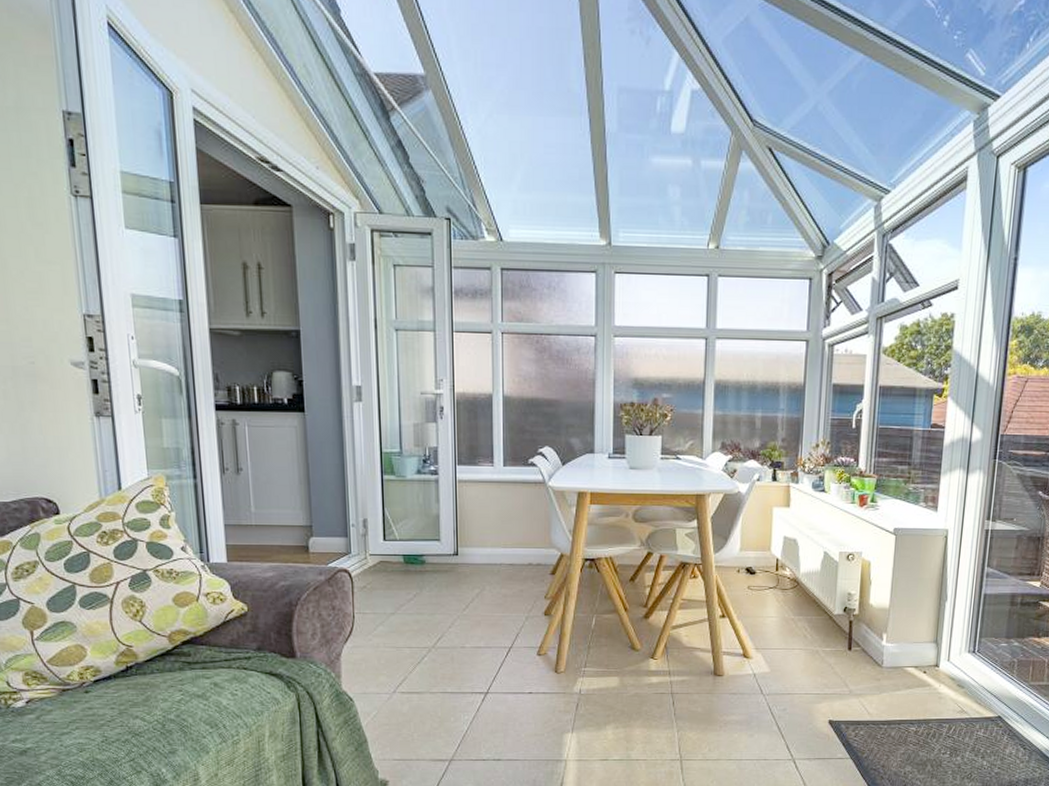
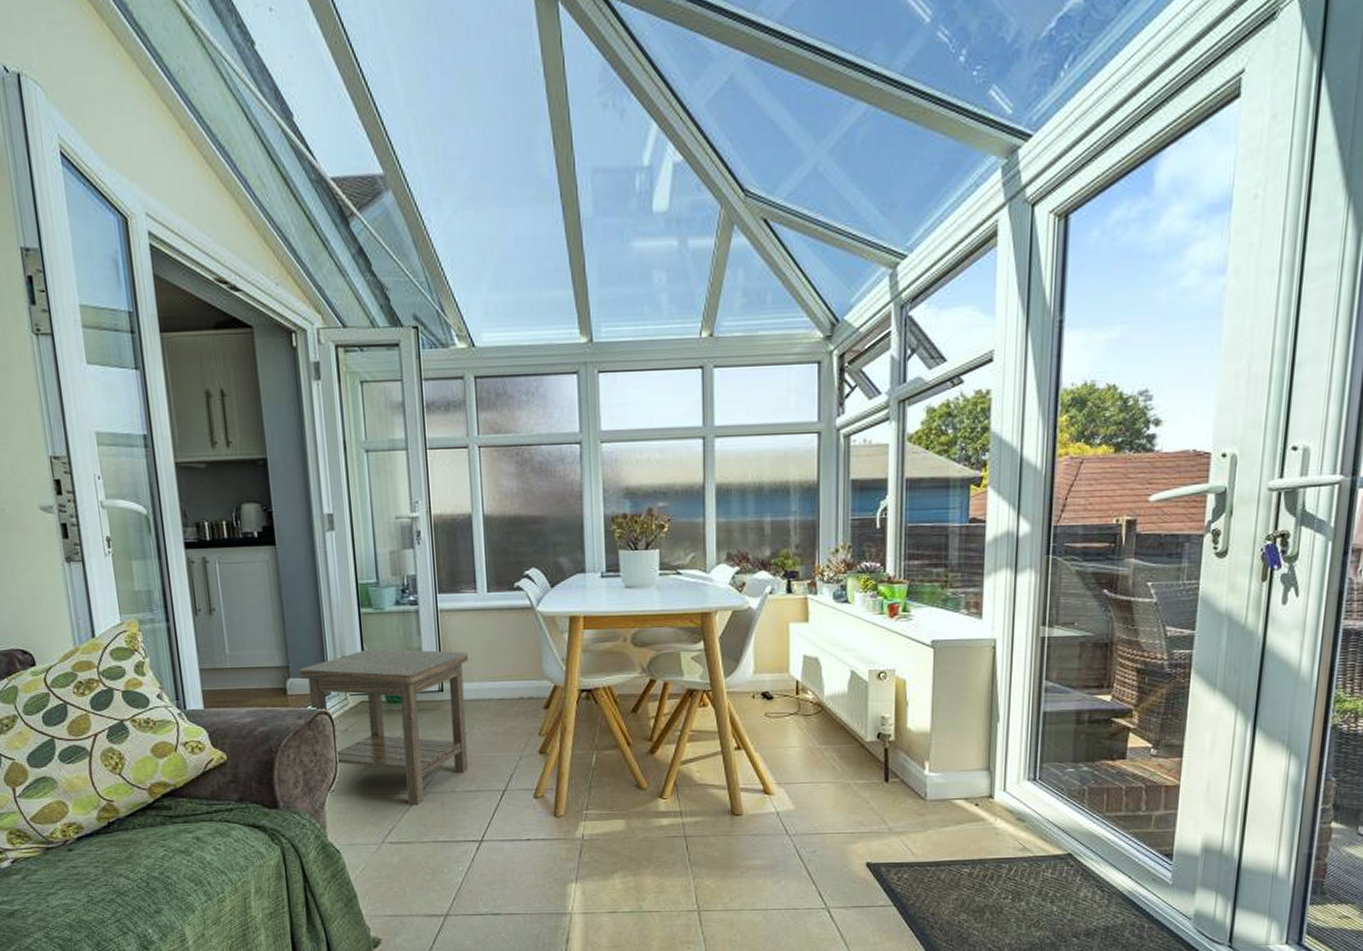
side table: none [321,513,483,660] -> present [298,649,469,806]

